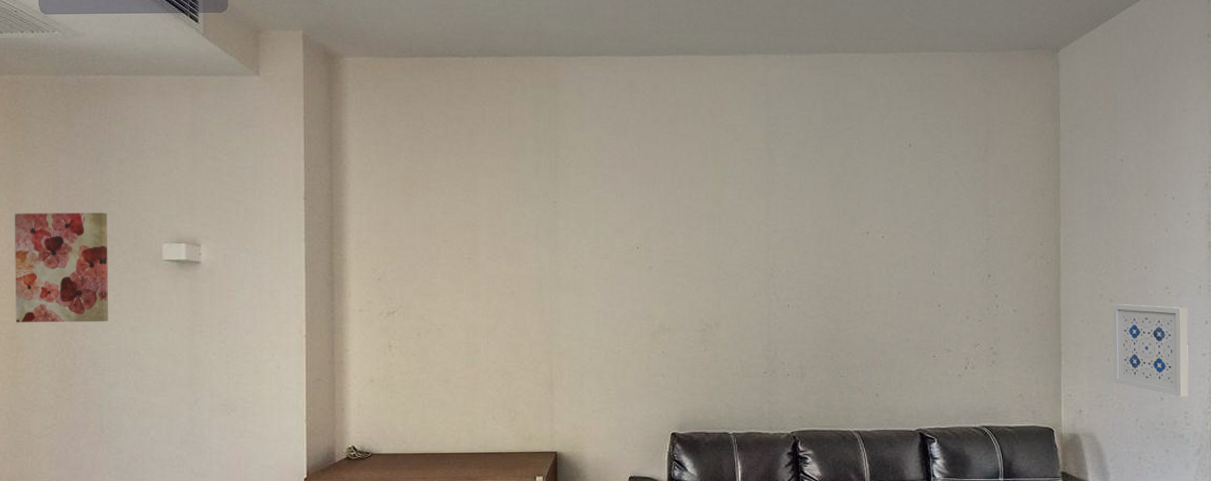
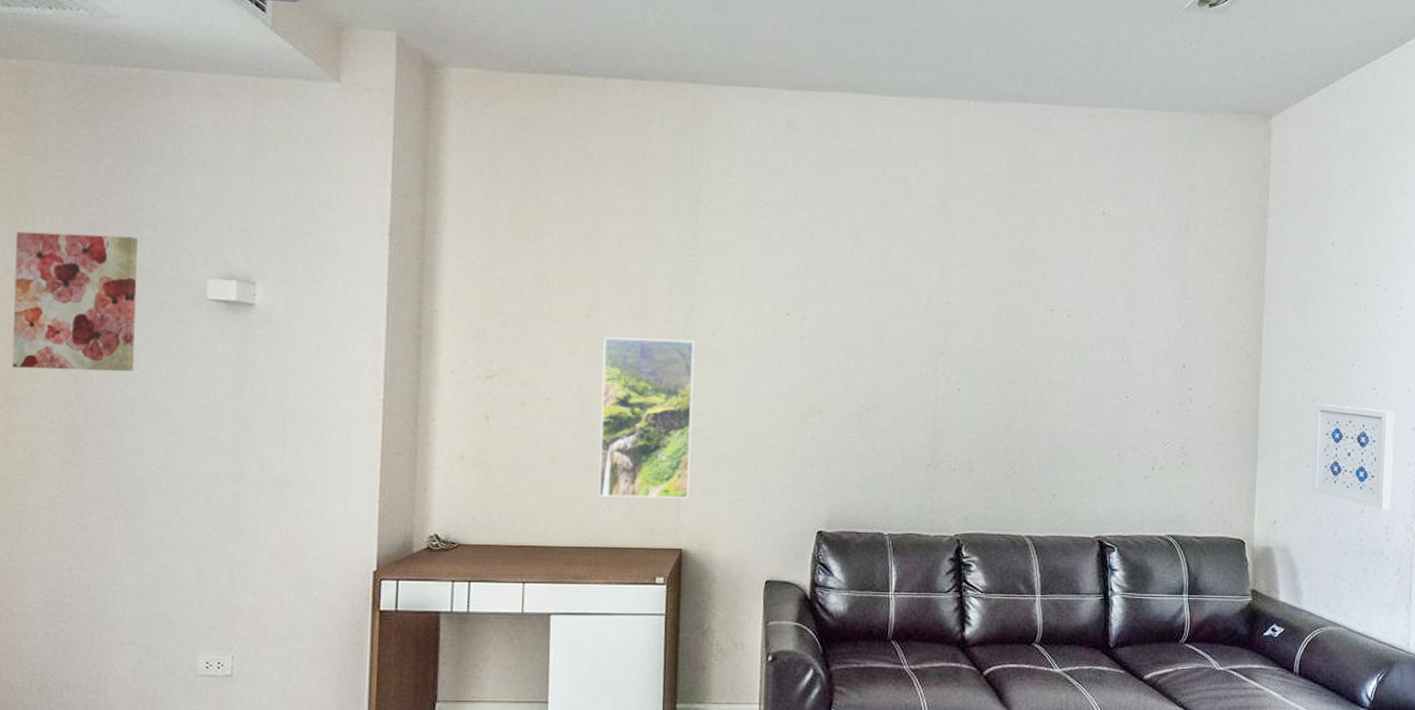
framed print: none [483,274,562,410] -> present [599,337,695,499]

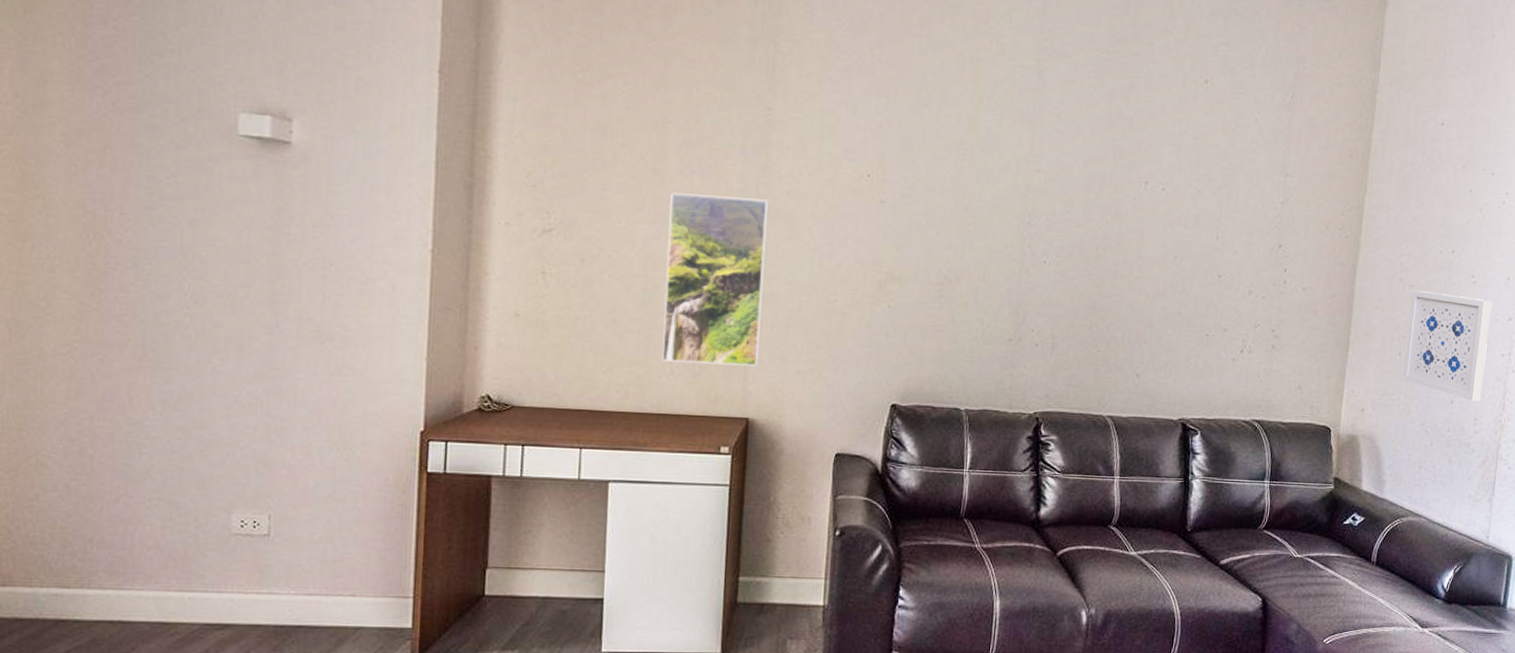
wall art: present [12,231,138,372] -> none [22,52,161,211]

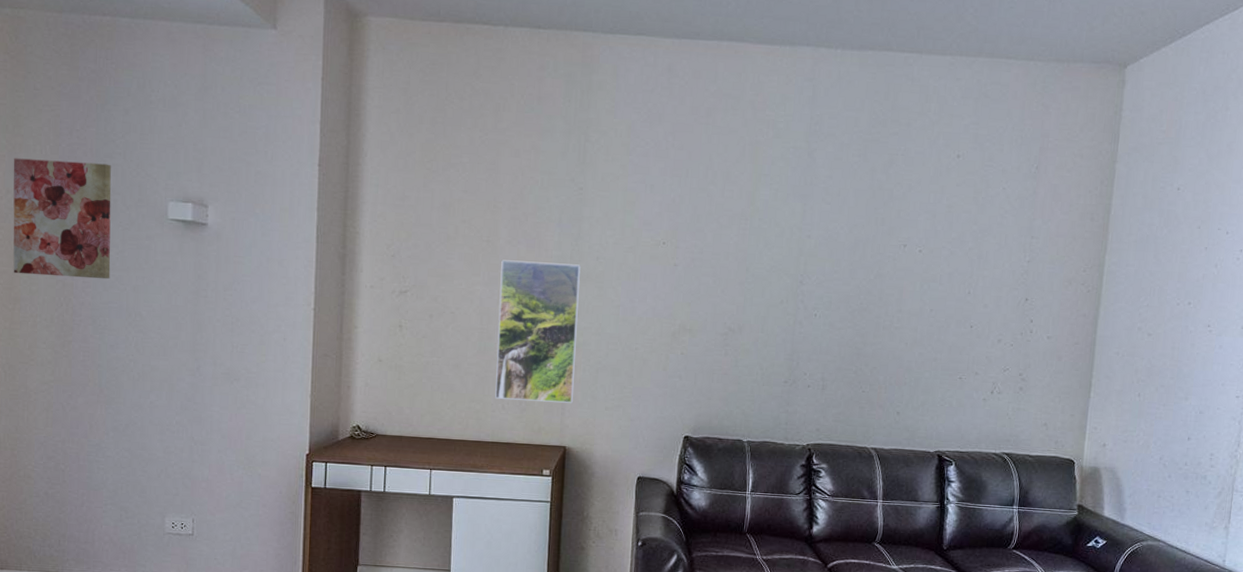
wall art: none [22,52,161,211] -> present [13,158,111,279]
wall art: present [1403,290,1492,402] -> none [1142,339,1228,439]

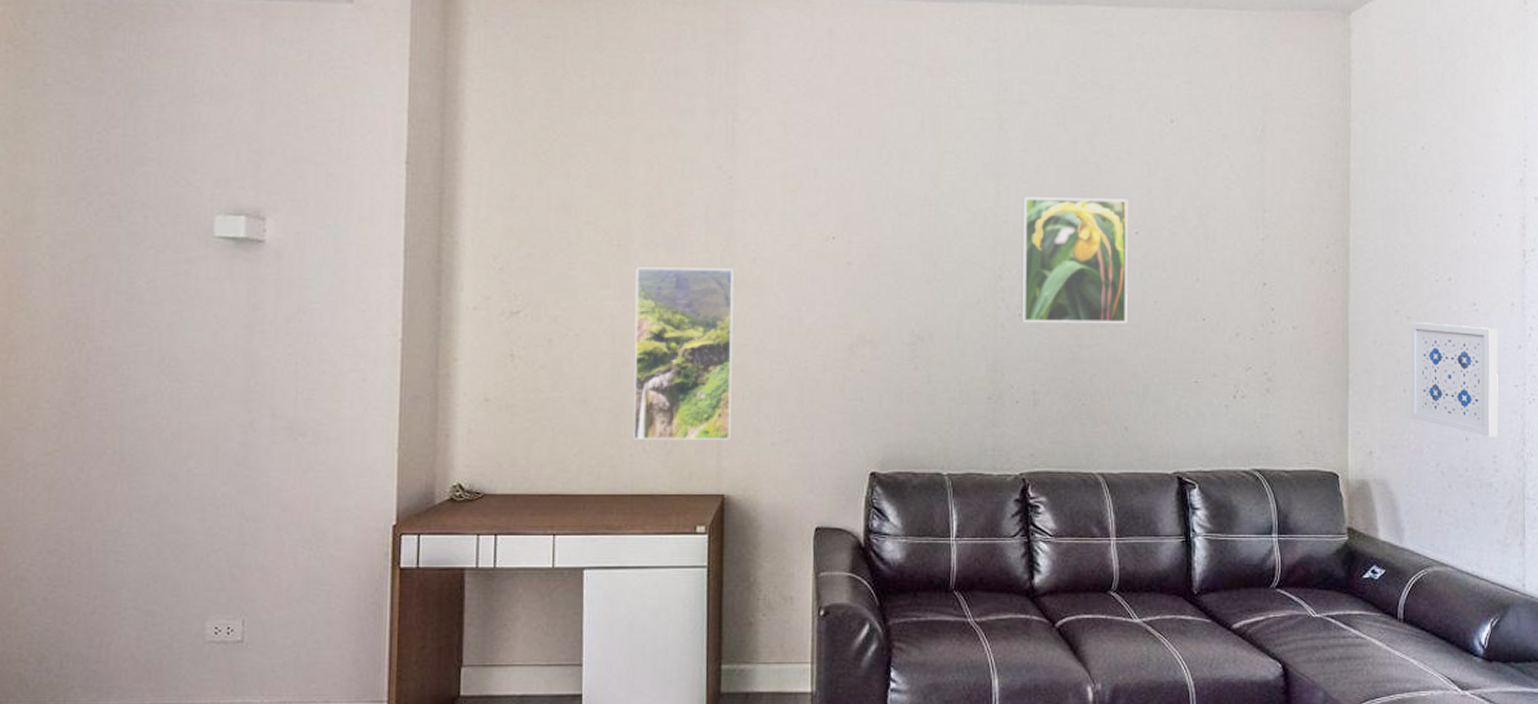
wall art: present [13,158,111,279] -> none [9,170,141,316]
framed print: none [816,216,915,326] -> present [1021,197,1129,323]
wall art: none [1142,339,1228,439] -> present [1410,323,1499,437]

